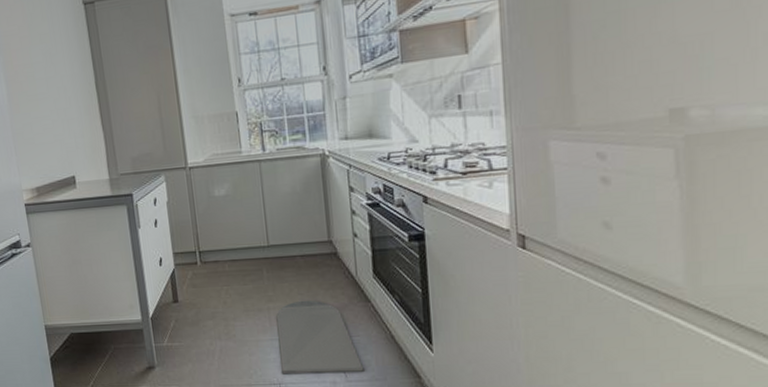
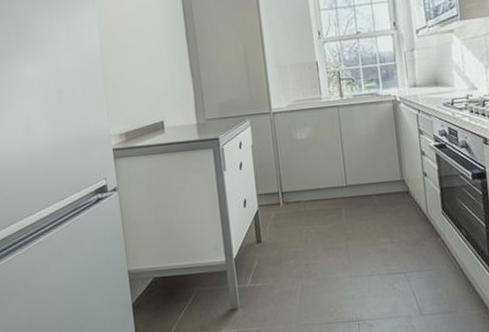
door mat: present [276,300,364,375] -> none [354,237,437,311]

